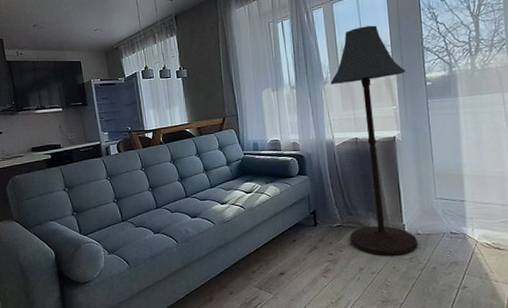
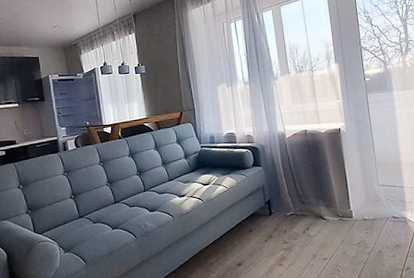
floor lamp: present [330,25,418,256] -> none [280,26,365,242]

